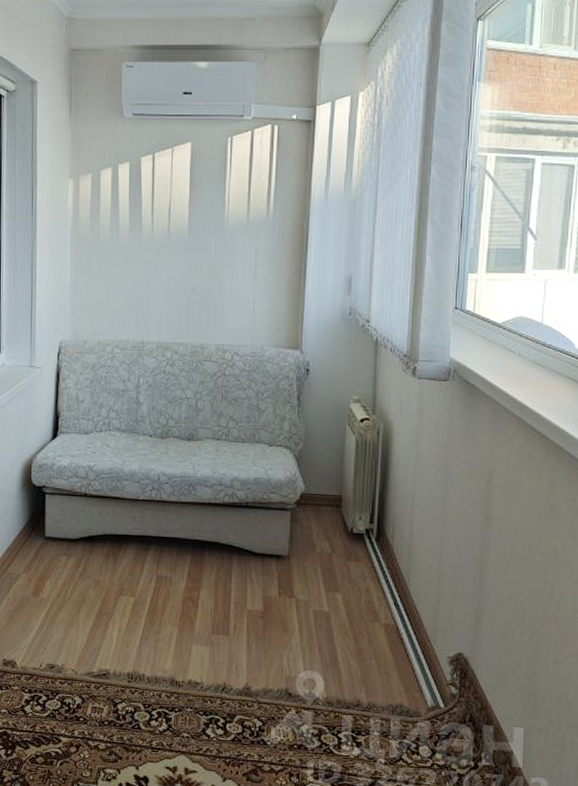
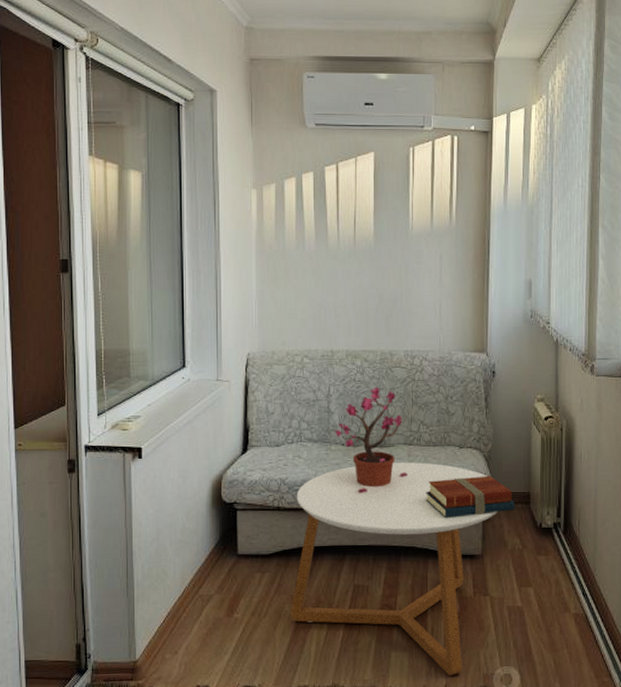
coffee table: none [94,456,306,674] -> present [291,462,497,675]
potted plant: none [142,379,215,485] -> present [334,386,407,493]
books: none [232,475,325,516] -> present [426,476,515,518]

